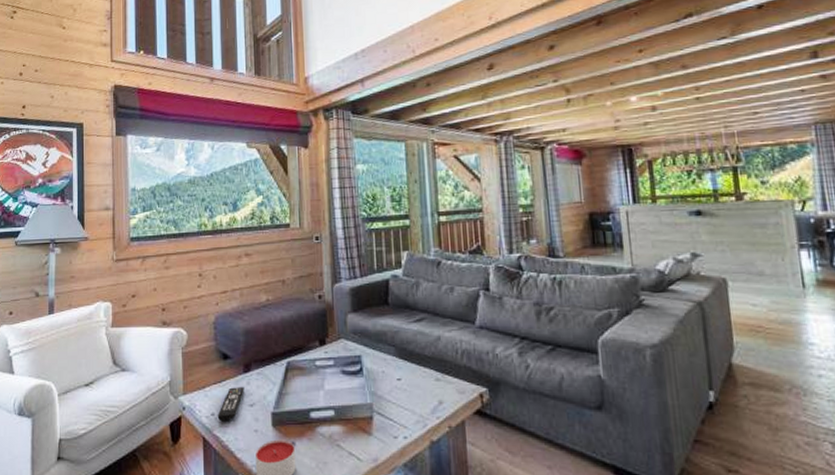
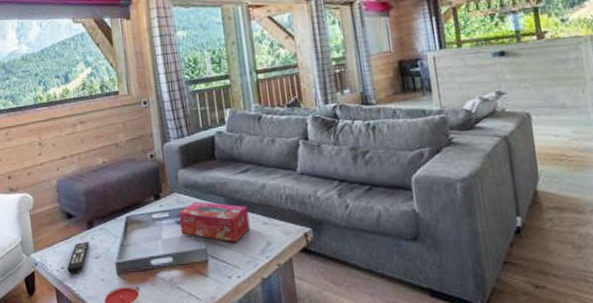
tissue box: none [345,350,422,398] -> present [179,201,250,242]

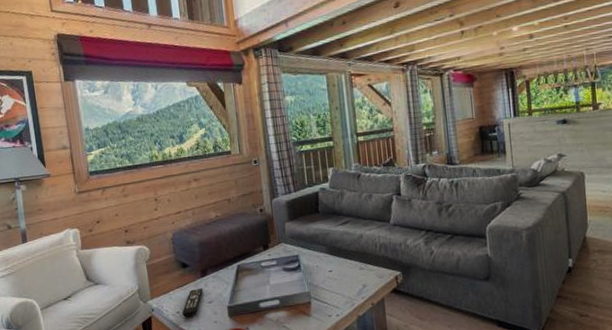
tissue box: present [179,201,250,242] -> none [285,250,349,285]

